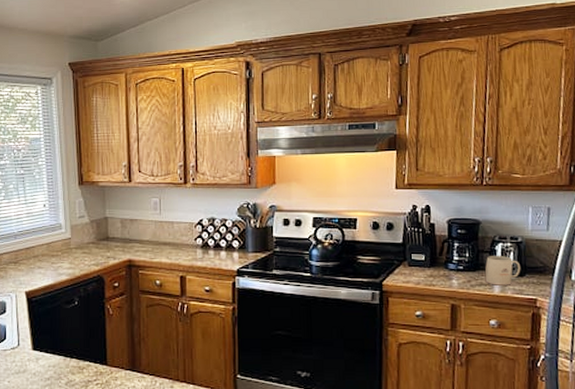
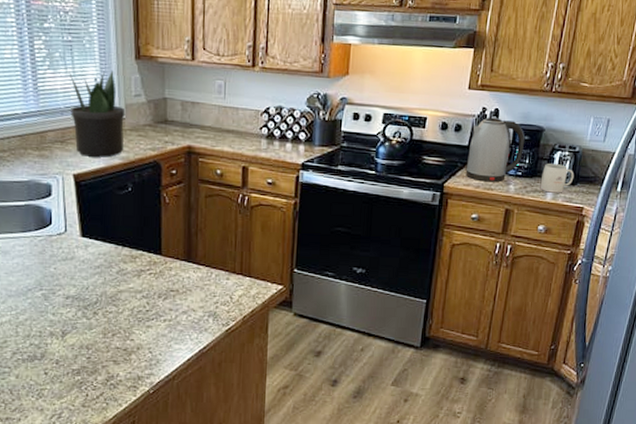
planter: none [21,197,71,275] -> present [69,70,126,157]
kettle: none [403,214,462,278] -> present [465,117,526,182]

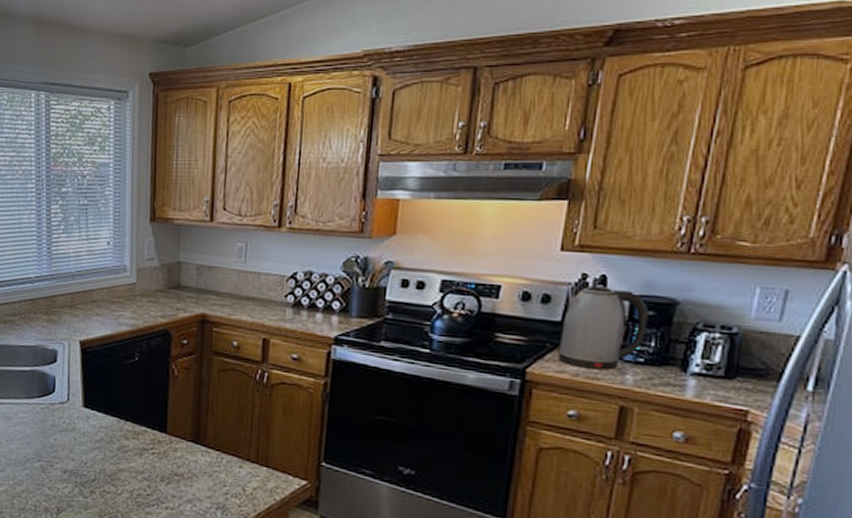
planter: present [69,70,126,157] -> none [81,234,137,324]
mug: present [540,164,575,193] -> none [674,348,731,389]

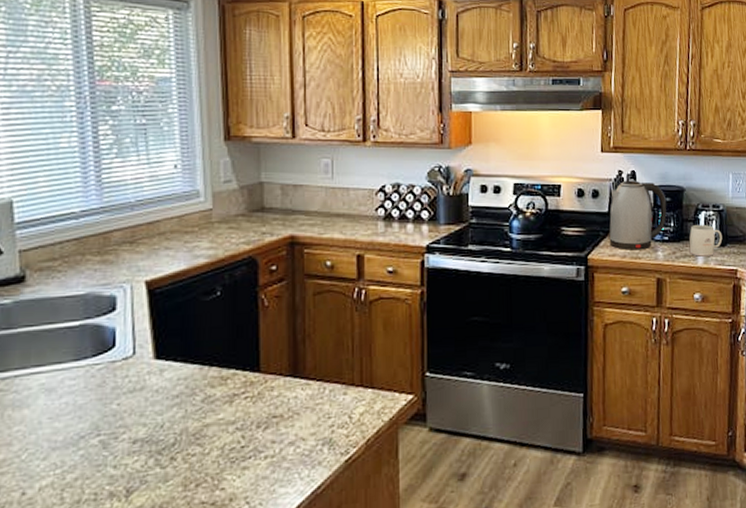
mug: none [674,348,731,389] -> present [689,225,723,257]

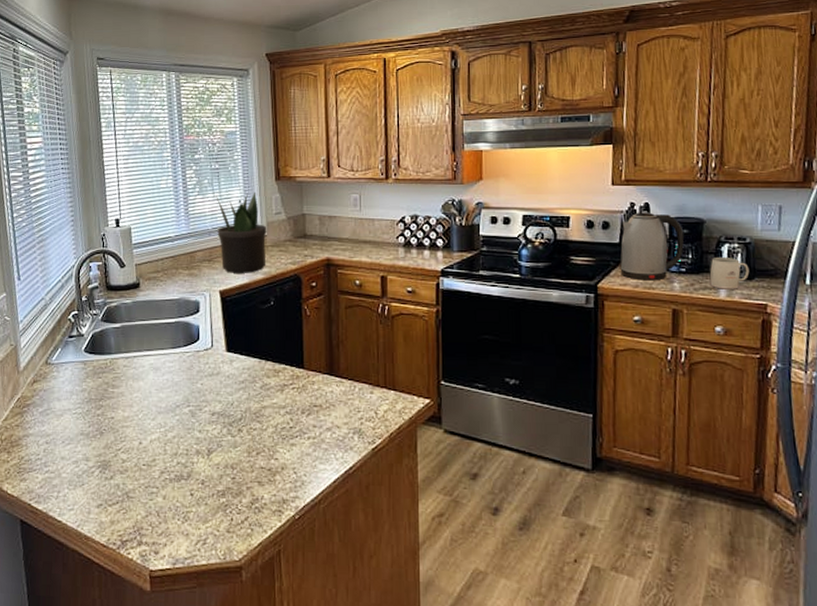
planter: none [142,155,213,258] -> present [216,193,267,273]

